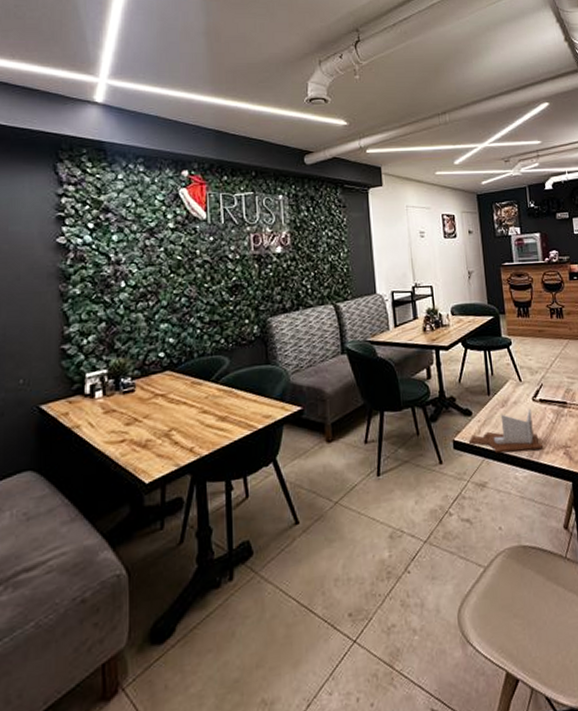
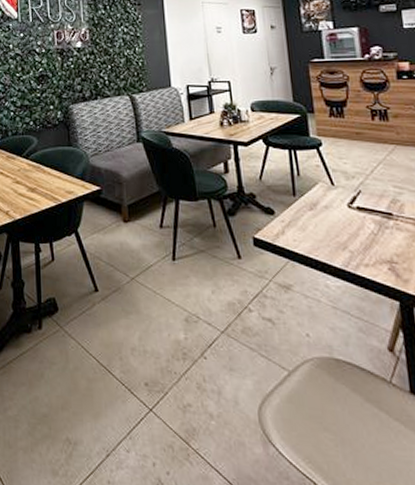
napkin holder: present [468,408,544,454] -> none [270,215,362,260]

